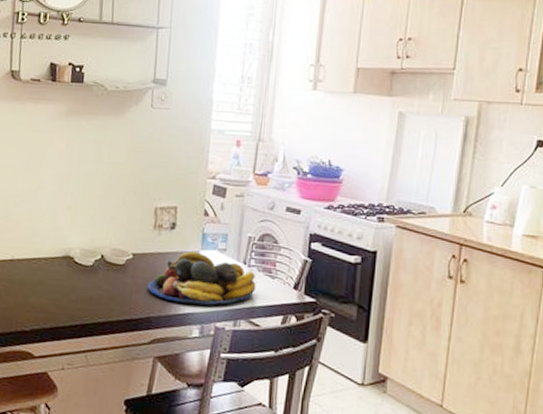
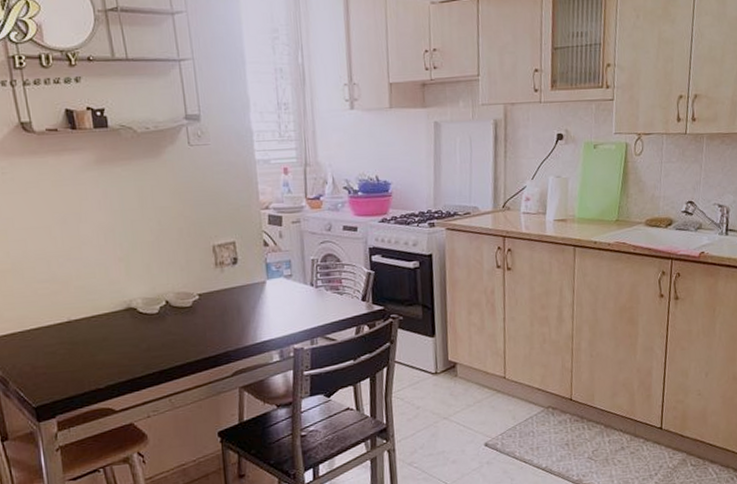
fruit bowl: present [147,251,256,306] -> none [219,282,327,333]

